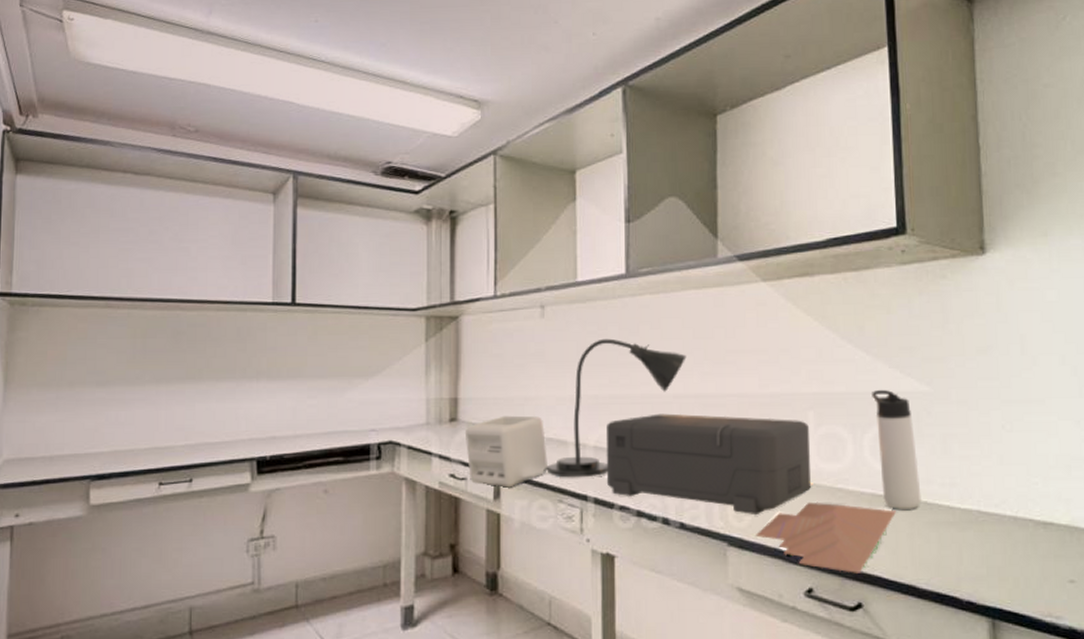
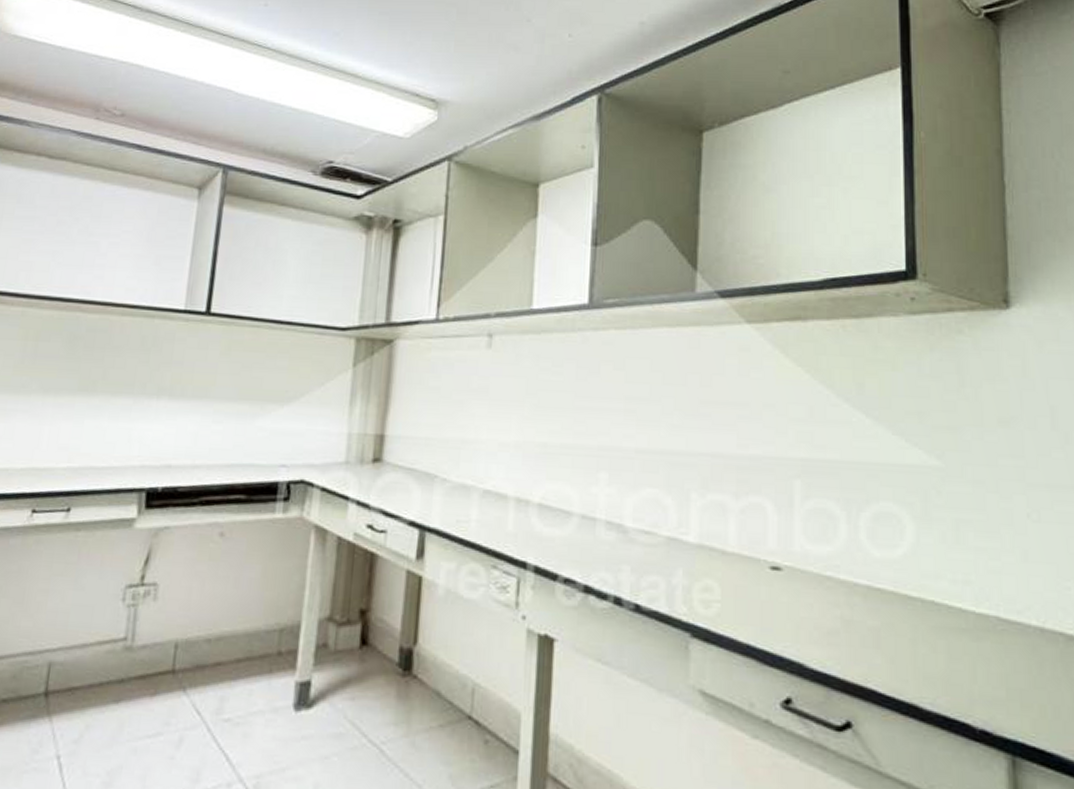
desk organizer: present [464,415,548,488] -> none [389,459,483,546]
desk lamp: present [544,338,687,478] -> none [477,377,654,541]
storage case: present [606,413,811,514] -> none [550,470,796,601]
papers: present [756,502,896,573] -> none [725,590,896,684]
thermos bottle: present [872,390,922,509] -> none [871,460,928,609]

